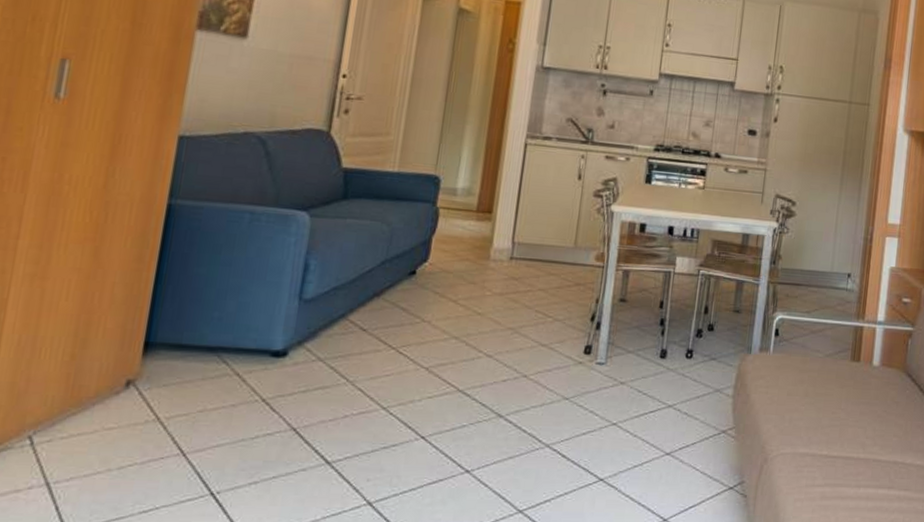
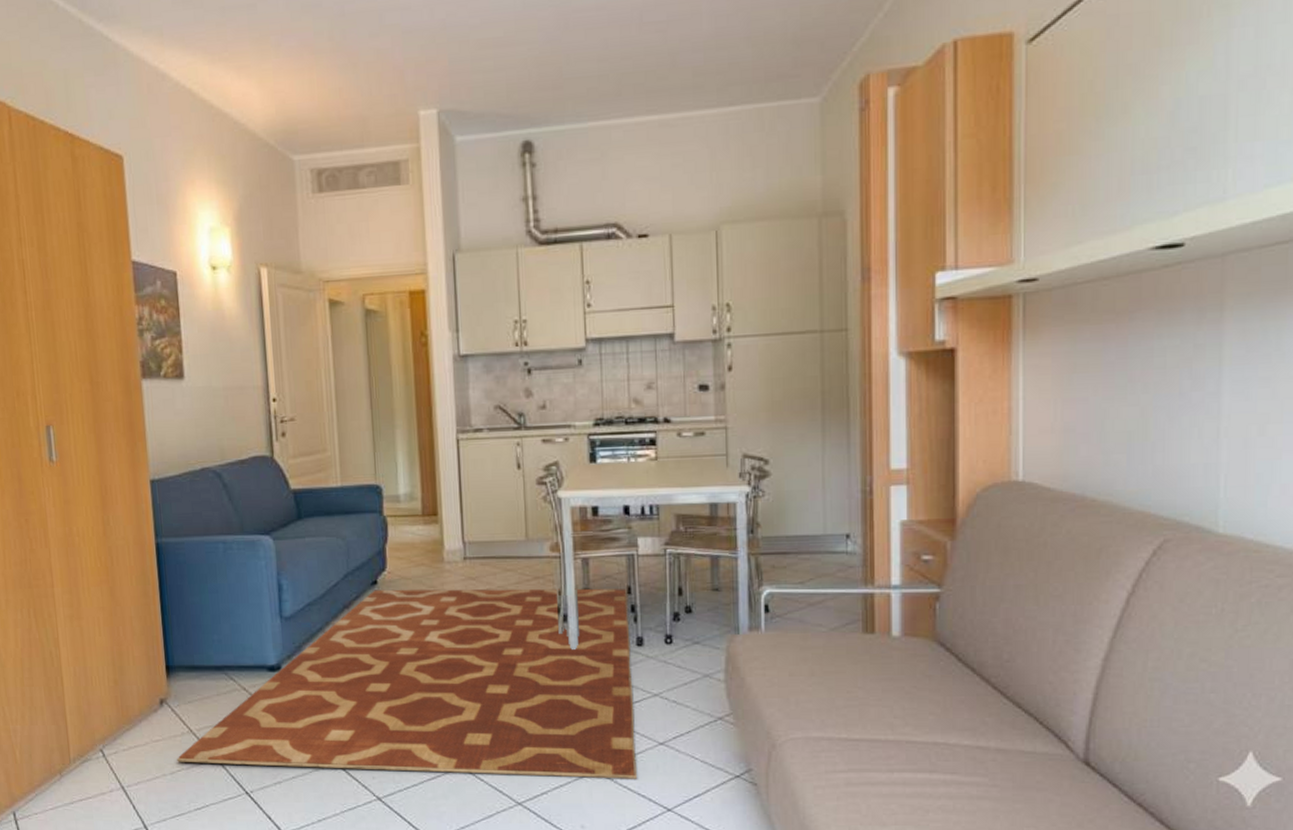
rug: none [129,280,659,488] -> present [176,588,638,779]

